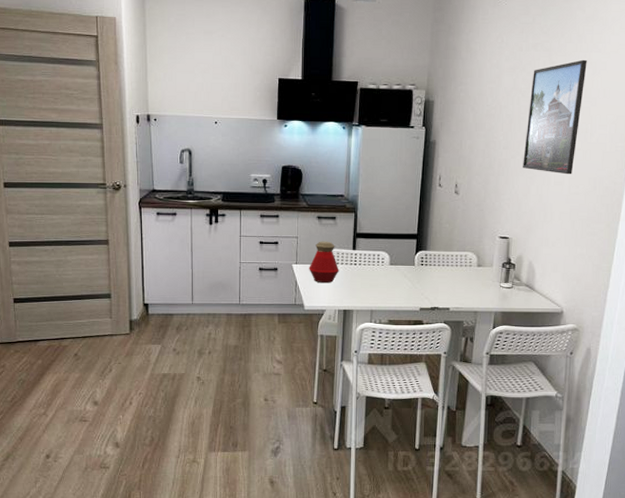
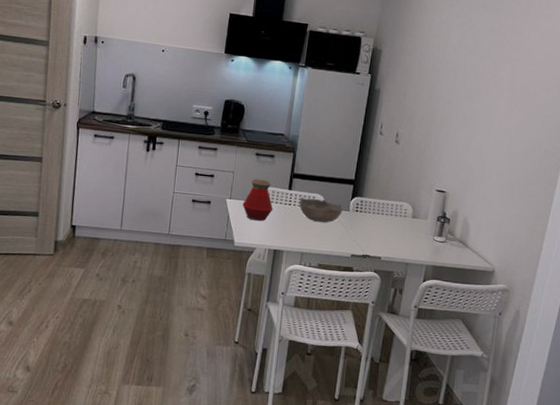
bowl: none [364,256,408,279] -> present [299,197,343,223]
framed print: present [523,59,587,175] -> none [464,23,535,135]

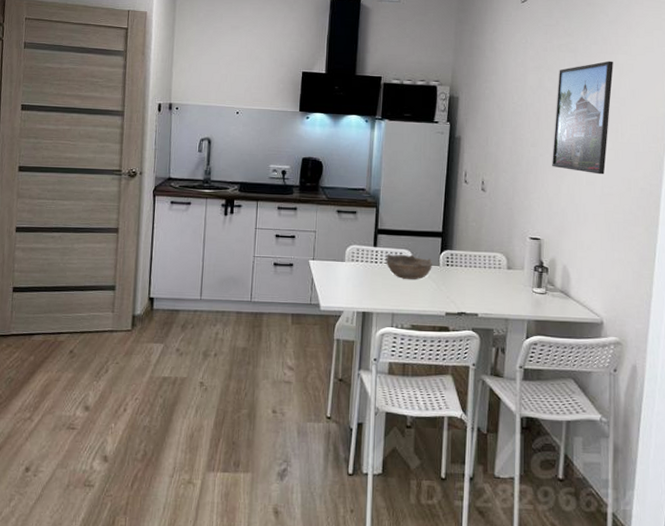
bottle: present [242,178,273,222] -> none [326,236,359,282]
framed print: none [464,23,535,135] -> present [552,60,613,175]

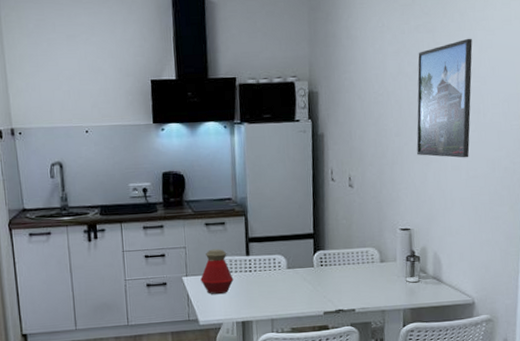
bottle: none [326,236,359,282] -> present [200,249,234,295]
bowl: present [386,253,432,280] -> none [259,259,307,284]

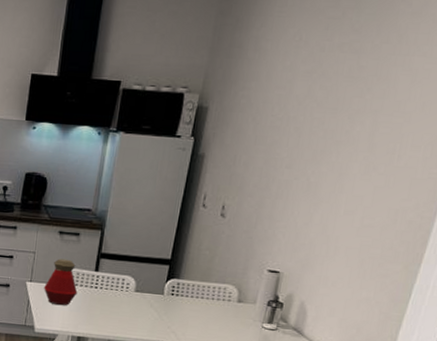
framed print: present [416,38,473,158] -> none [307,64,406,204]

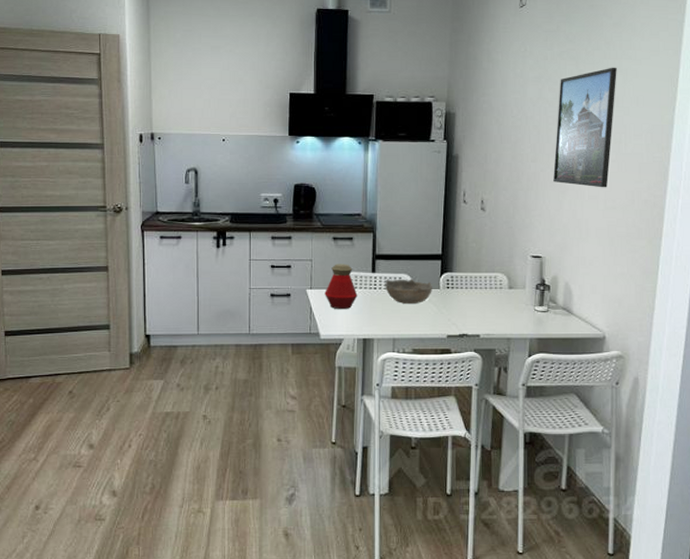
bowl: none [106,279,156,308] -> present [385,279,432,304]
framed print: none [307,64,406,204] -> present [553,67,617,188]

